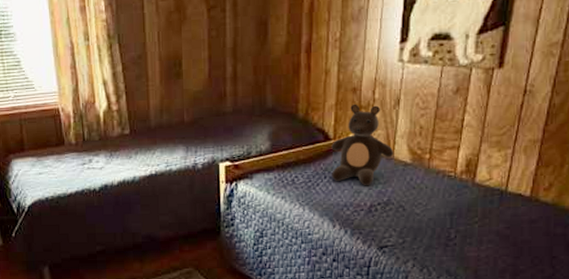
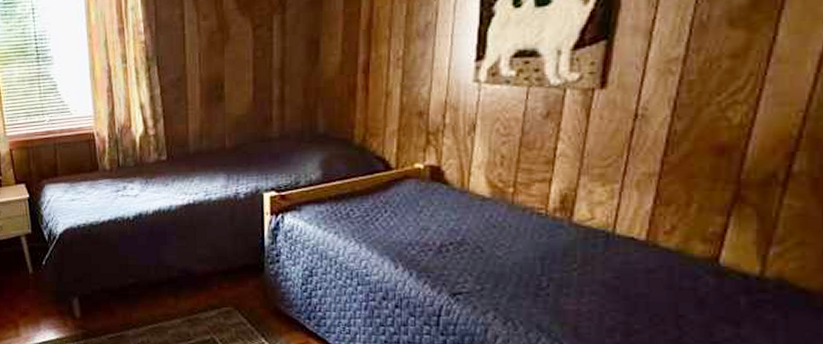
teddy bear: present [331,104,394,186] -> none [393,129,469,223]

